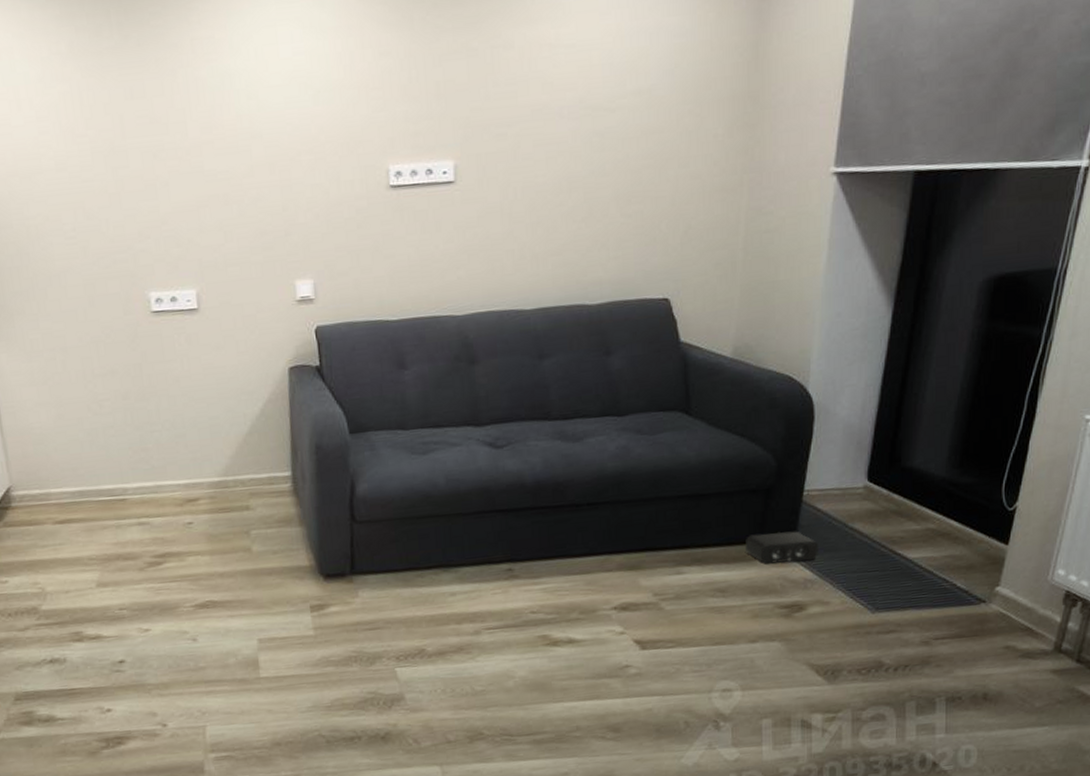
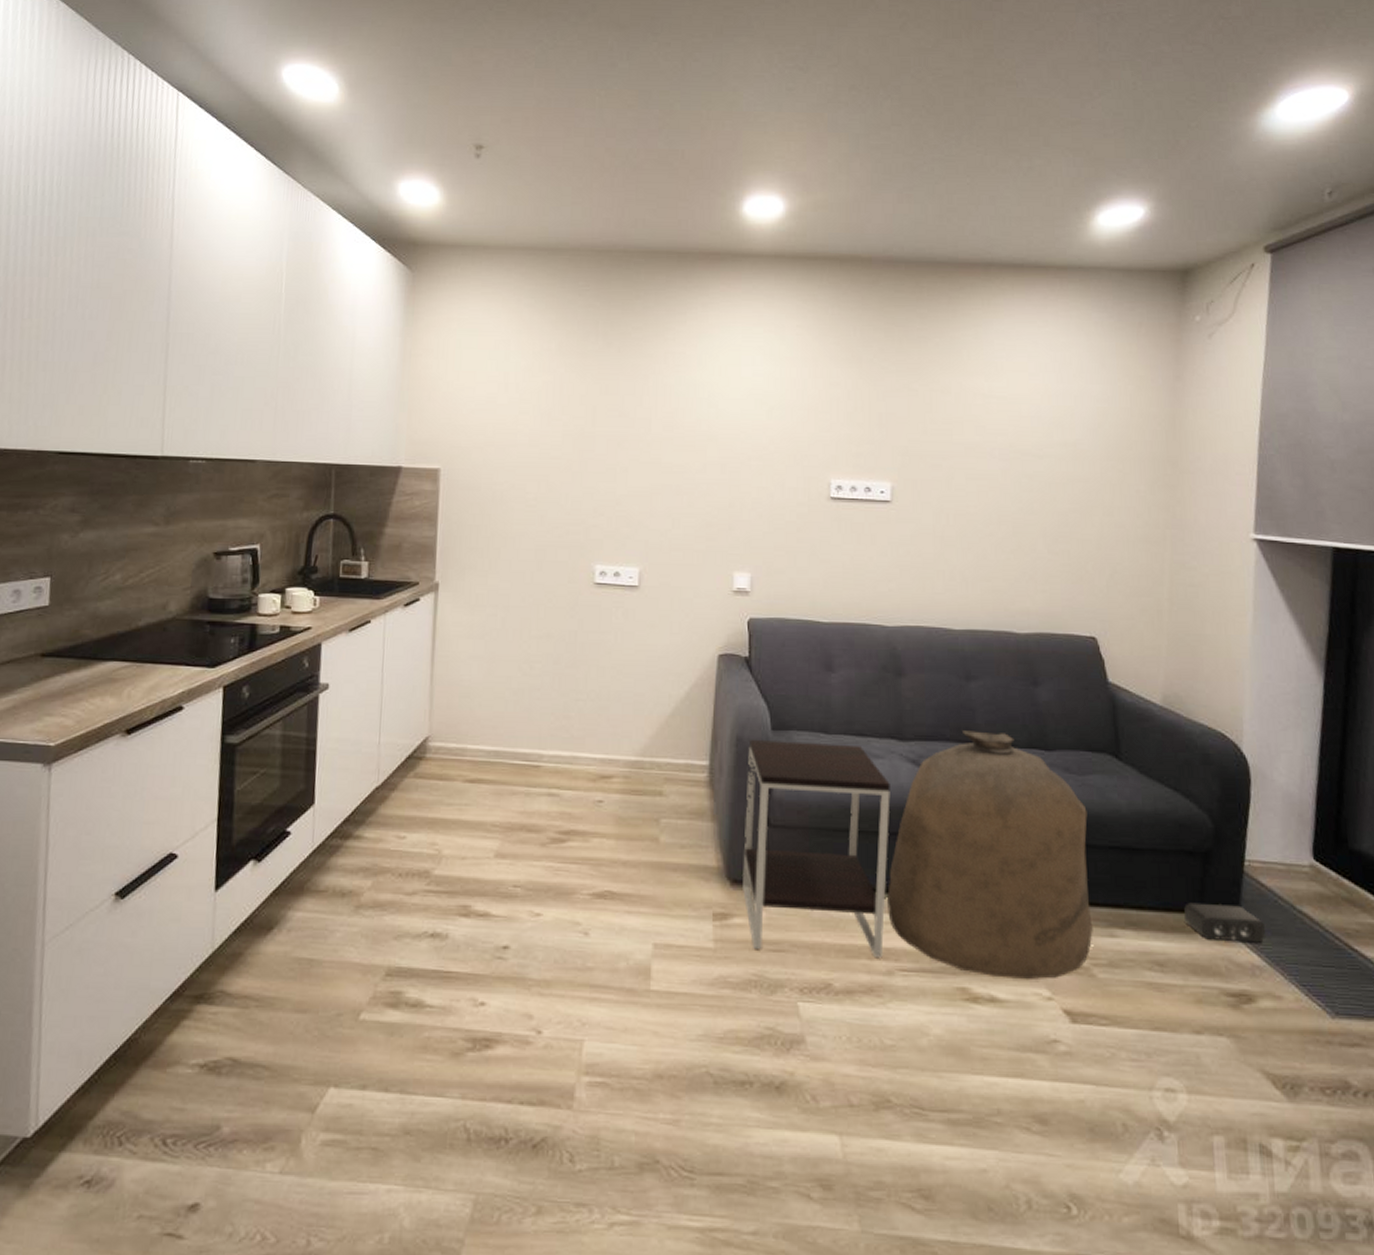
side table: none [328,437,470,630] -> present [743,739,890,957]
bag: none [471,405,662,623] -> present [887,730,1093,981]

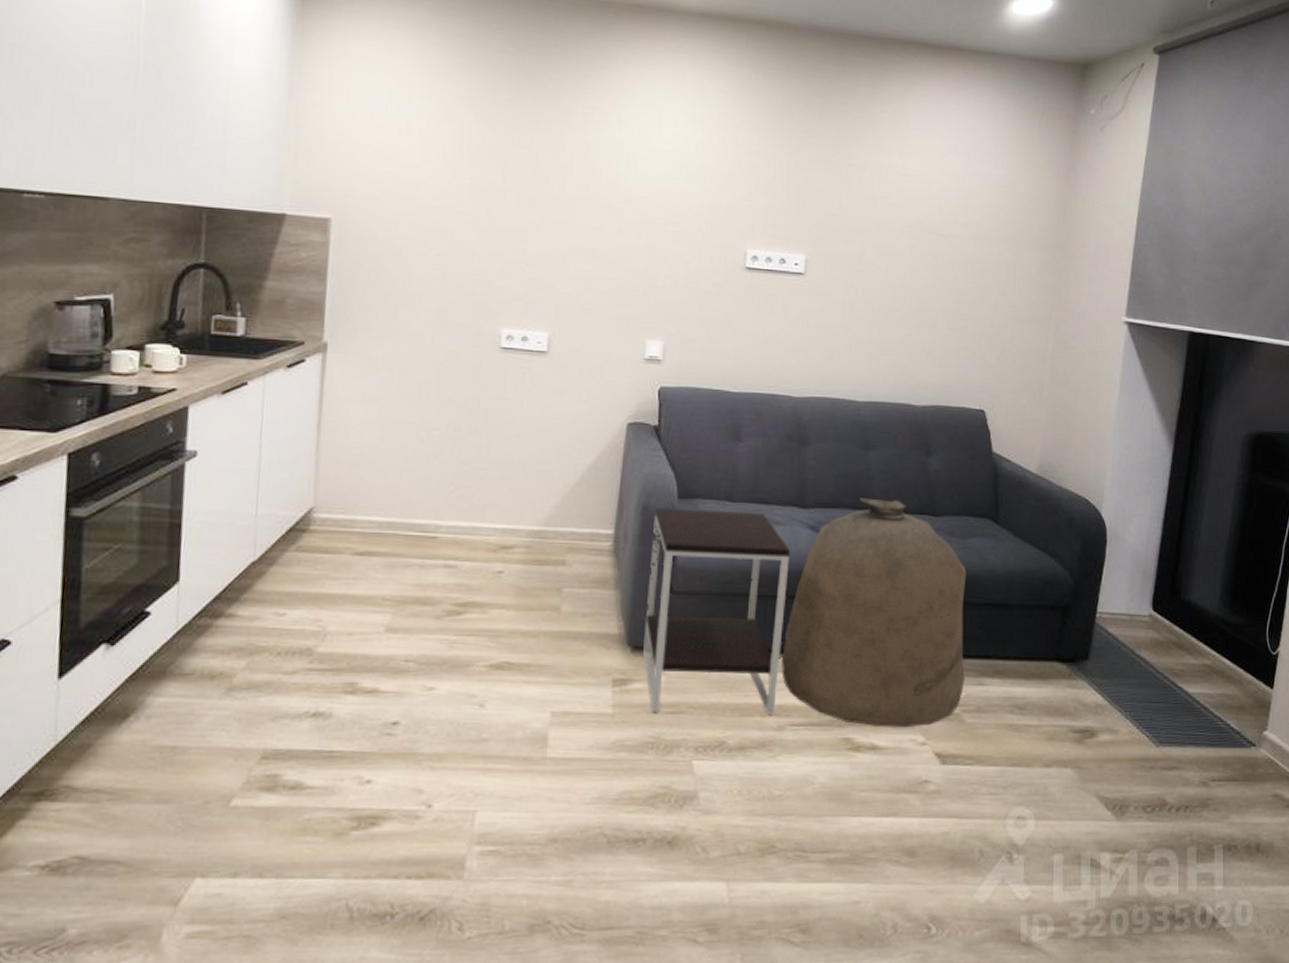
speaker: present [1183,902,1265,943] -> none [1042,651,1108,685]

